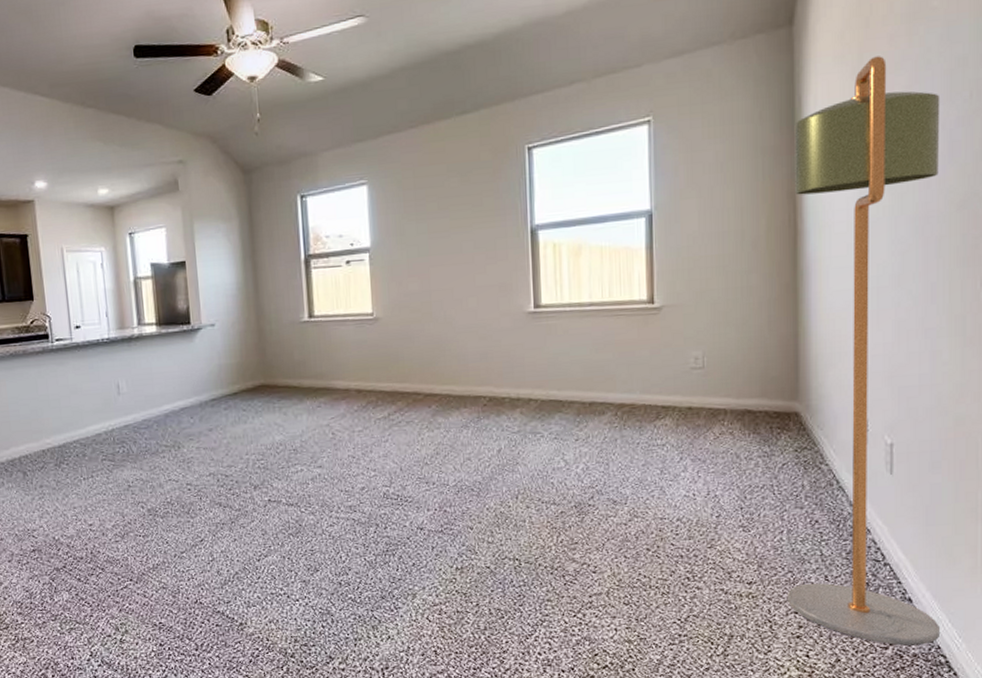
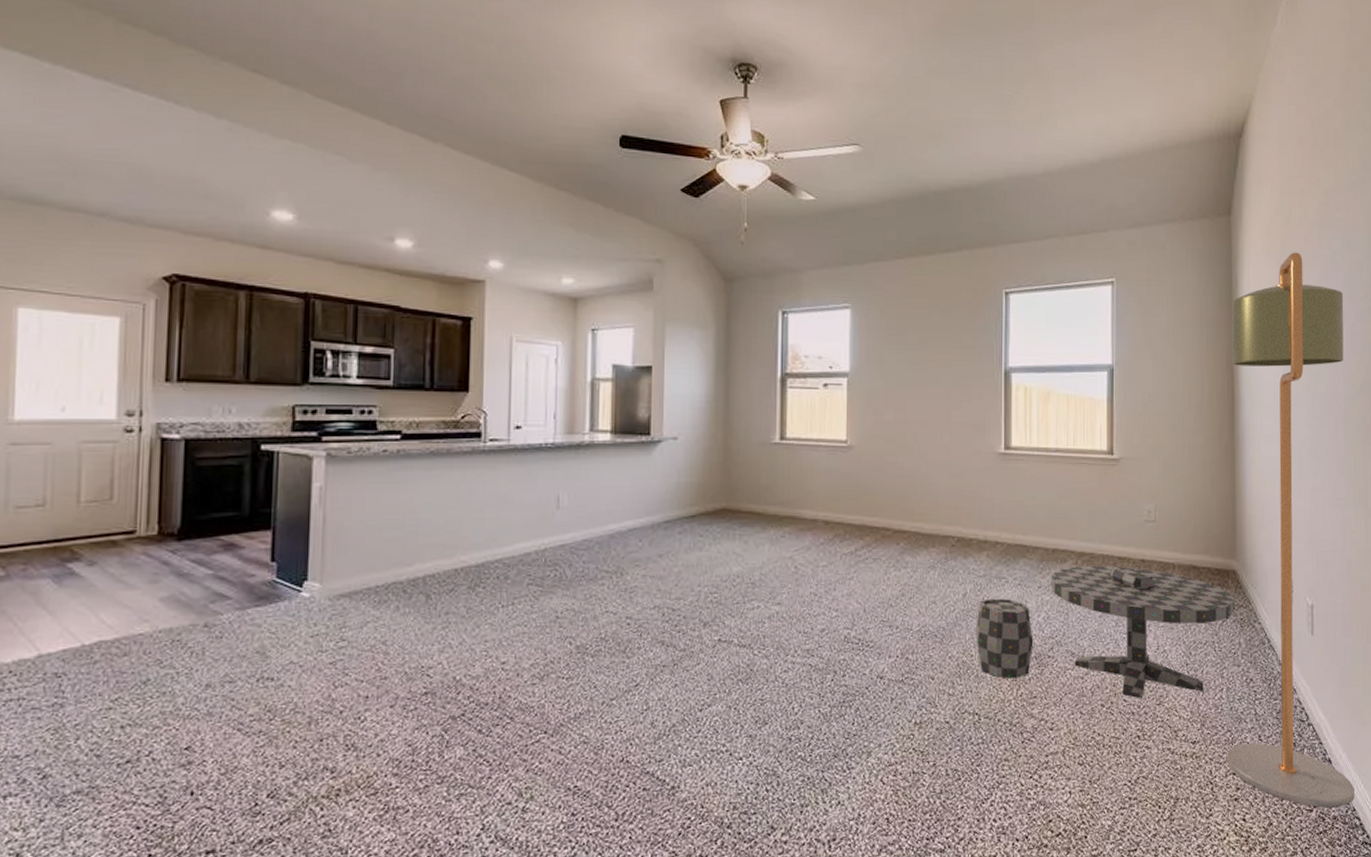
coffee table: none [512,415,797,543] -> present [976,566,1235,699]

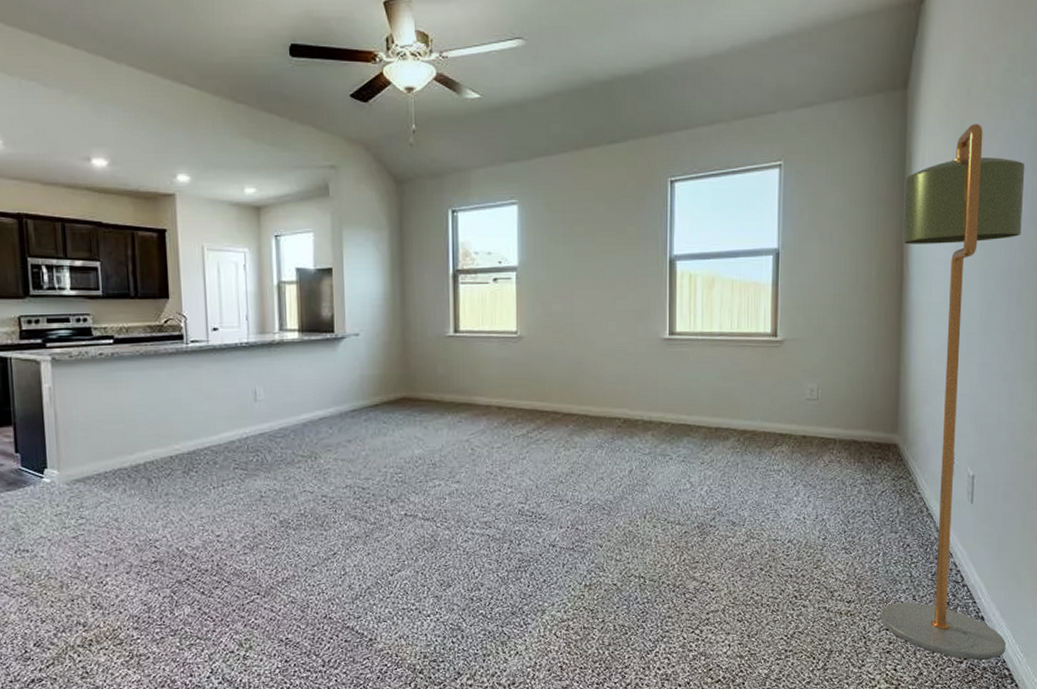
coffee table: present [976,566,1235,699] -> none [641,442,895,563]

